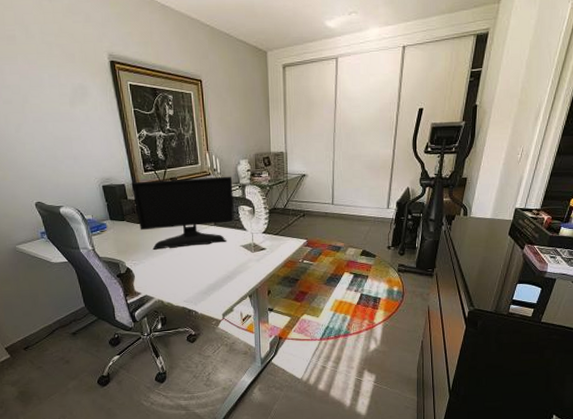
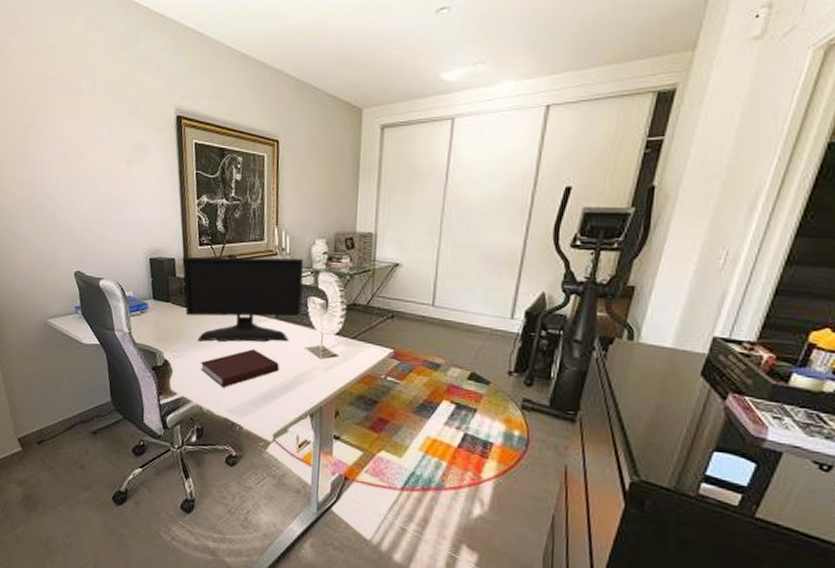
notebook: none [157,251,221,284] -> present [200,349,279,387]

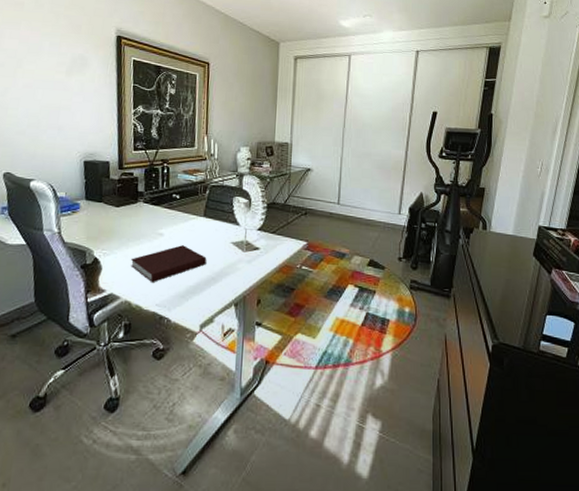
computer monitor: present [182,256,304,342] -> none [116,160,230,239]

